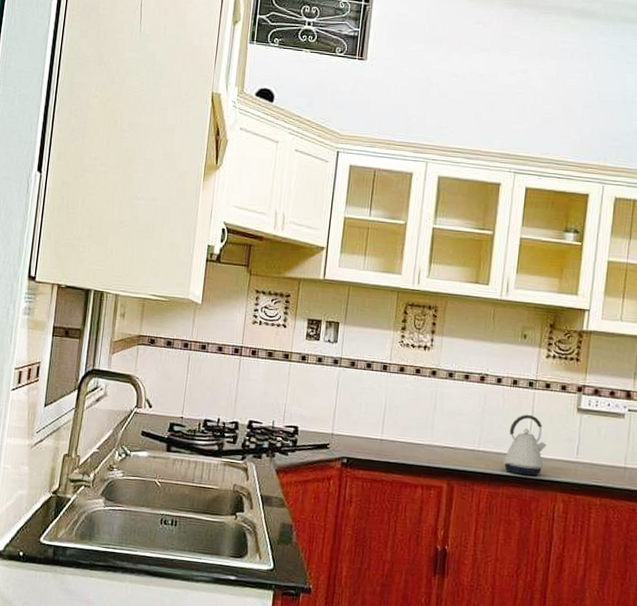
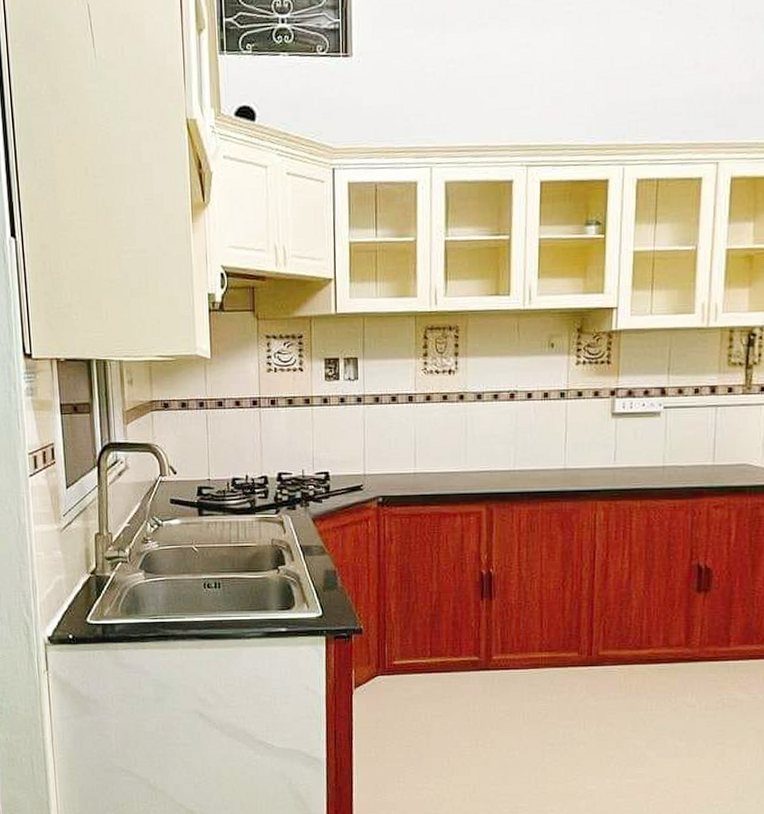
kettle: present [504,414,547,477] -> none [541,426,583,489]

